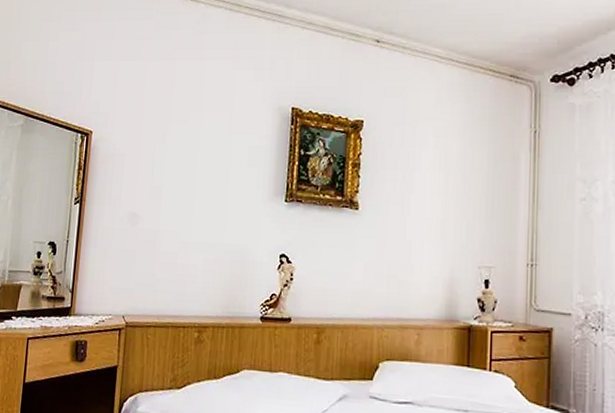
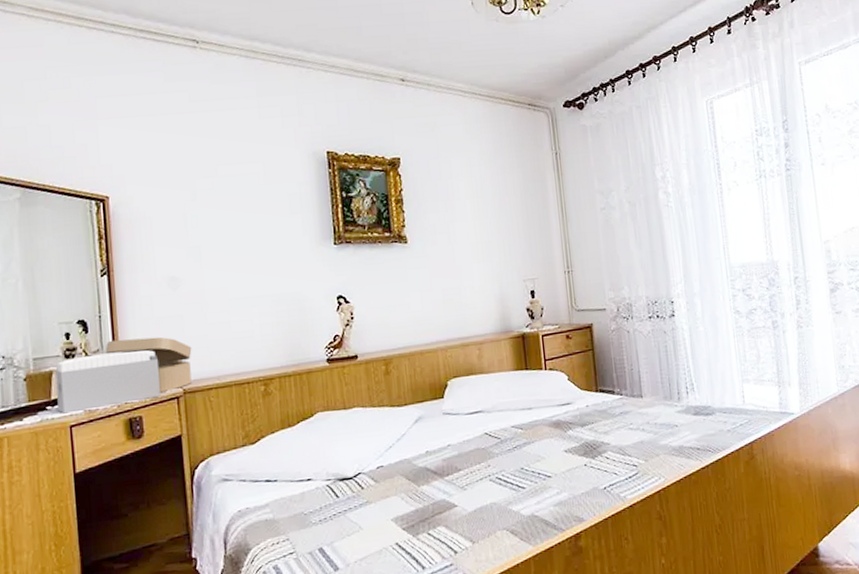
battery: none [20,275,110,327] -> present [55,350,160,414]
jewelry box: none [66,264,140,322] -> present [105,337,192,392]

